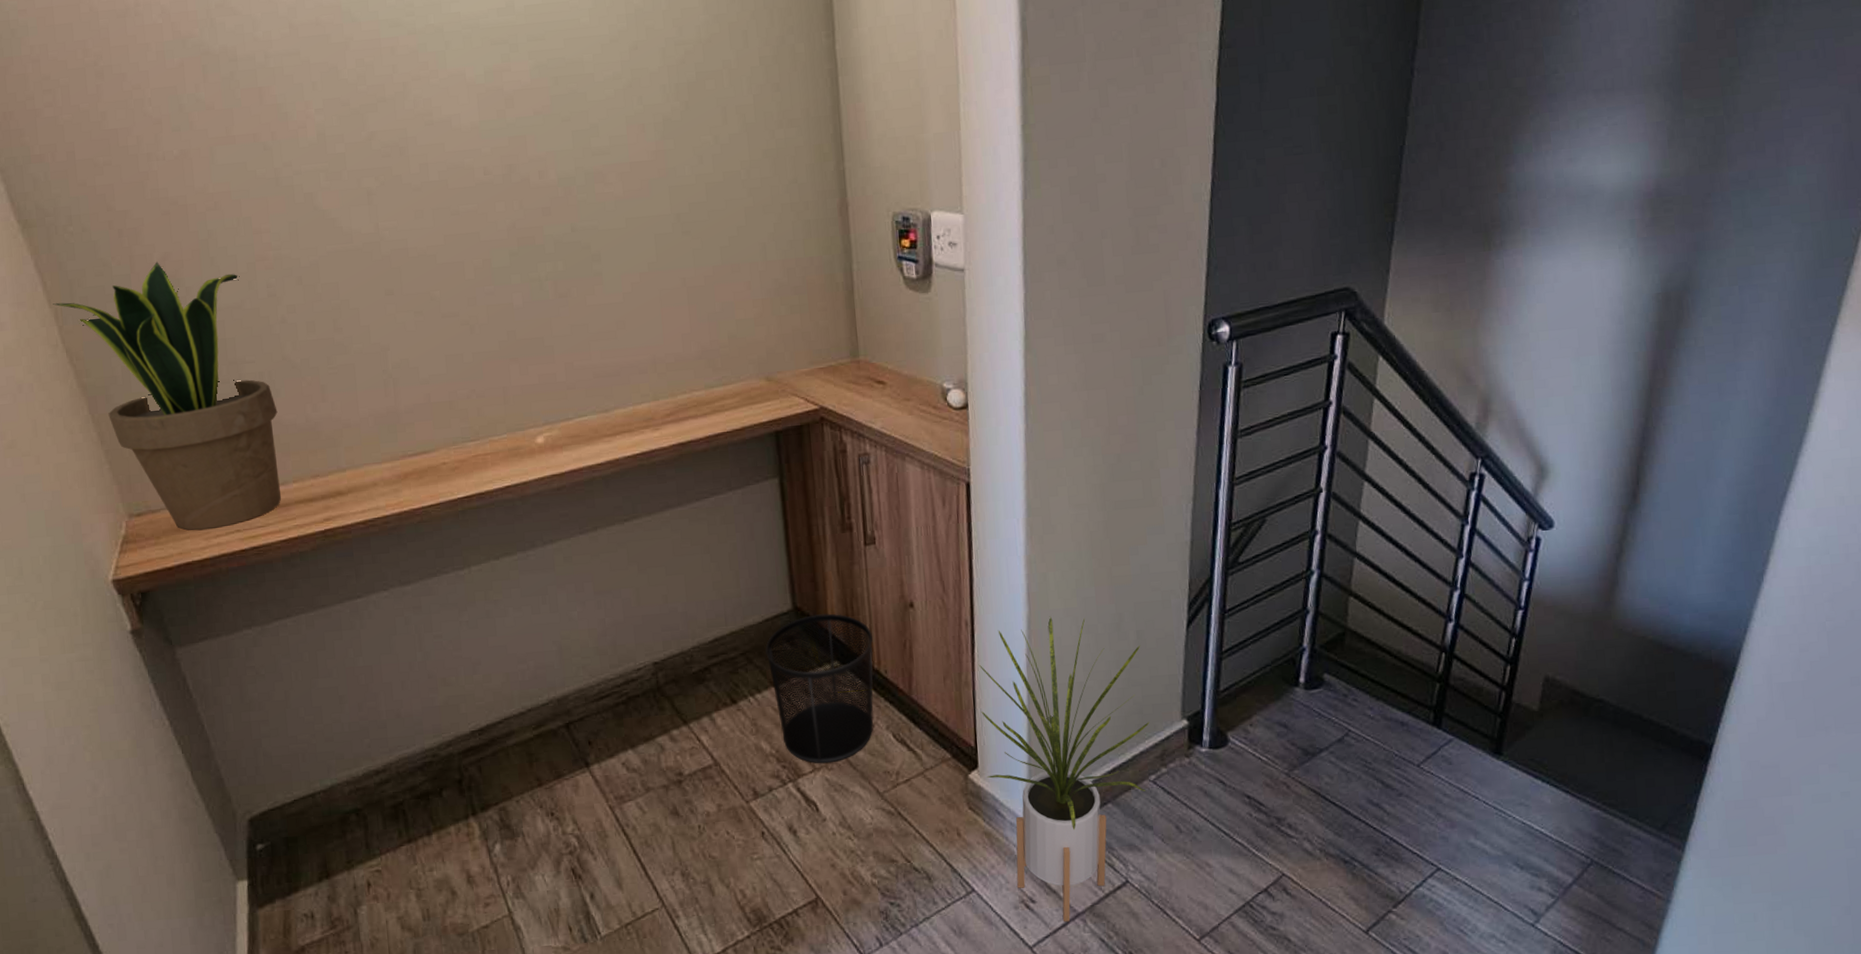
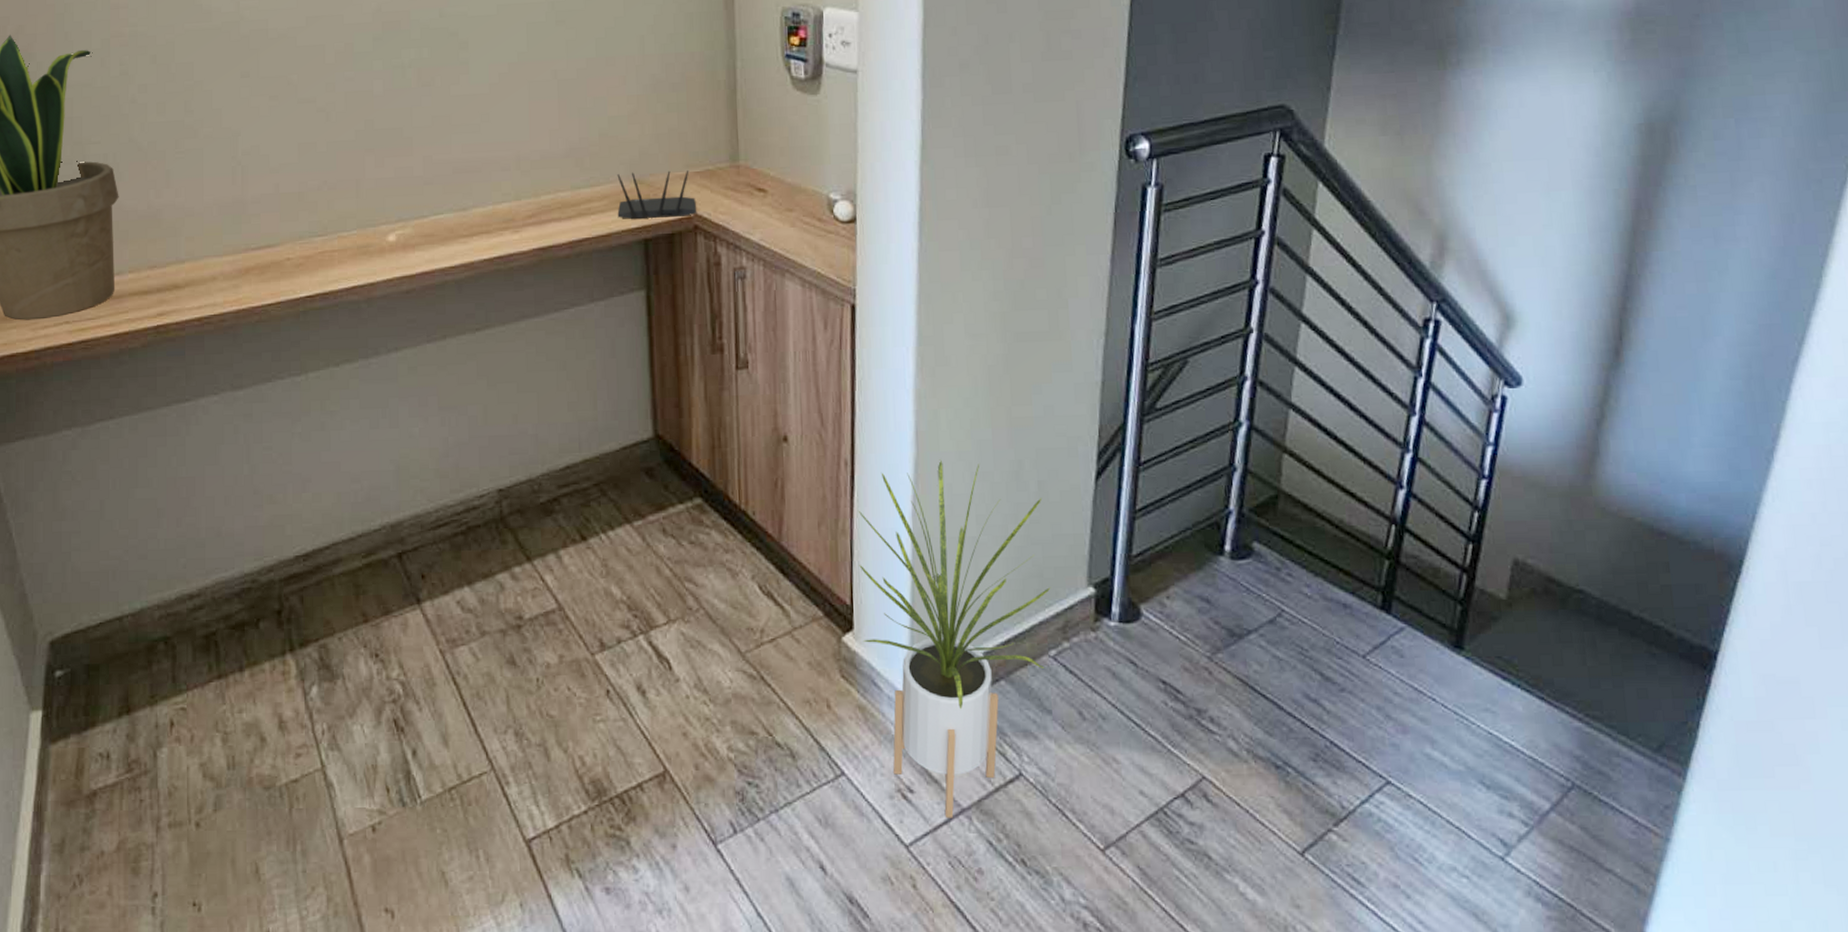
wifi router: none [747,366,822,414] -> present [617,169,696,219]
waste bin: present [765,613,874,764] -> none [621,444,741,615]

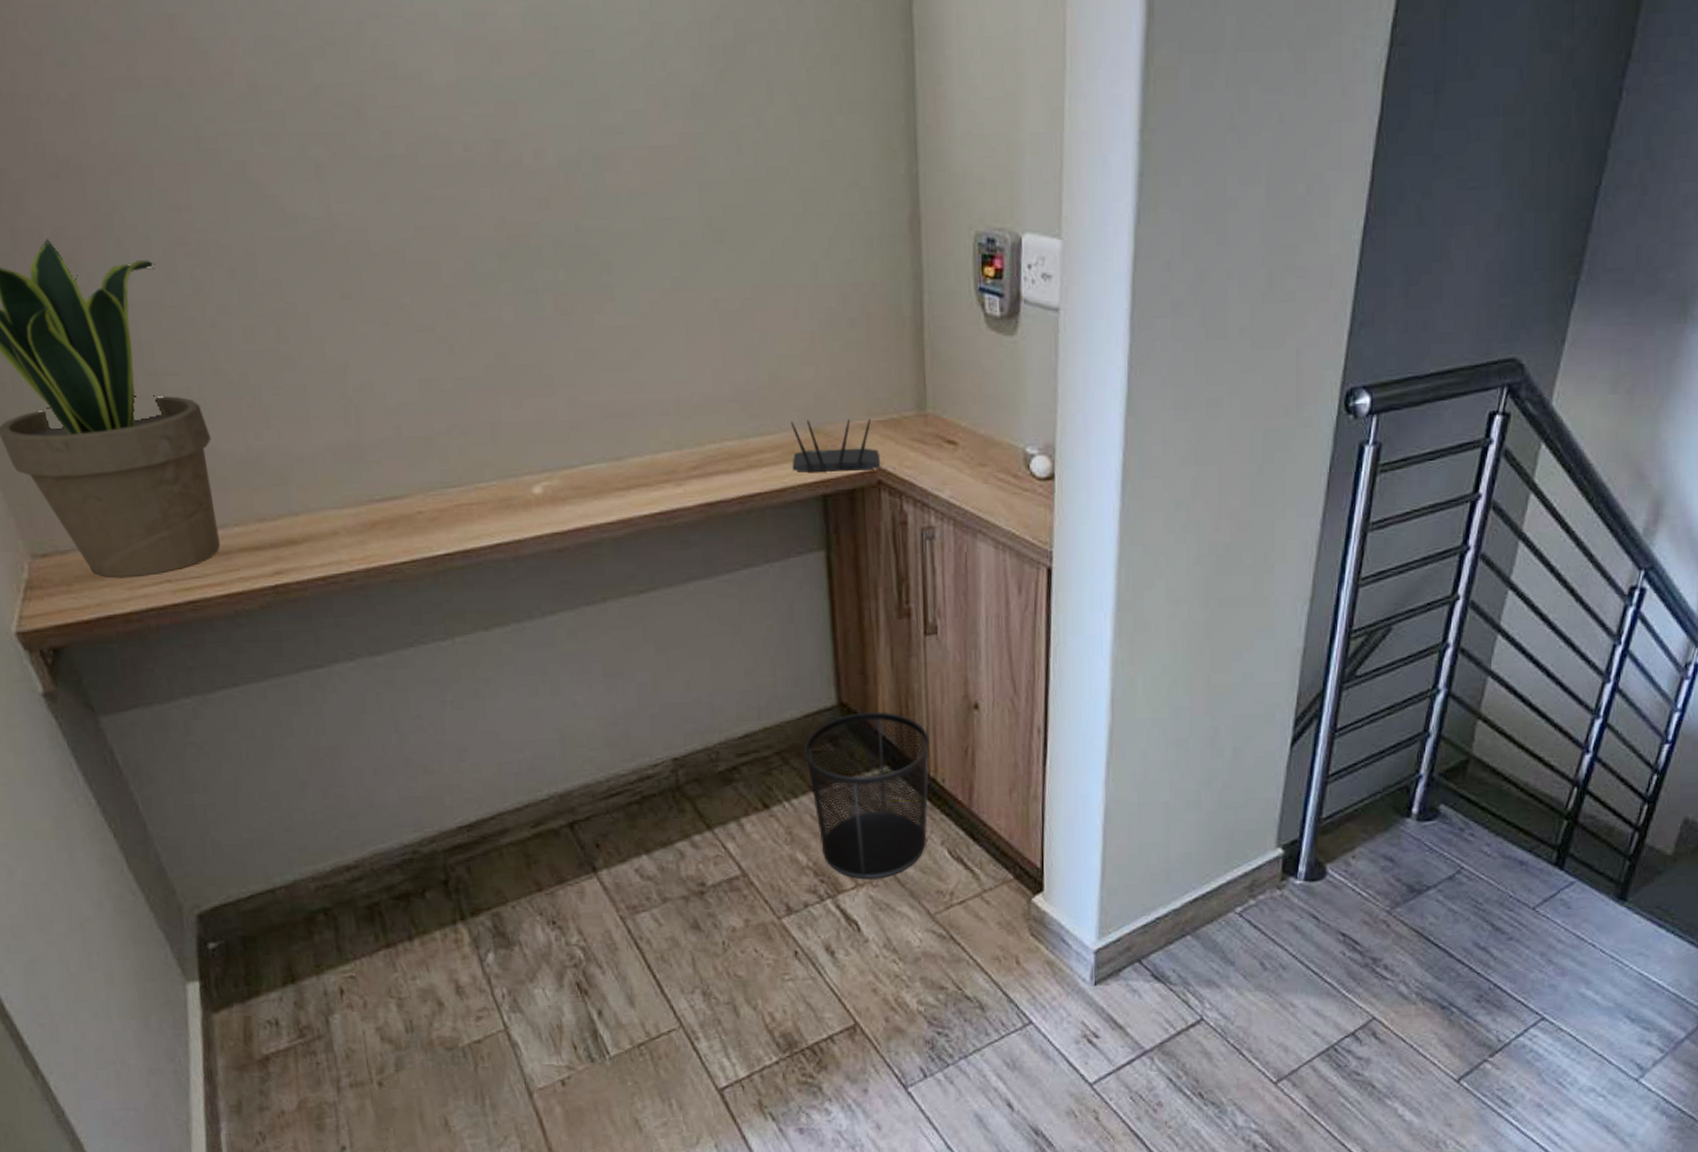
waste bin: none [621,444,741,615] -> present [804,712,930,880]
house plant: present [858,459,1051,818] -> none [1050,726,1240,1059]

